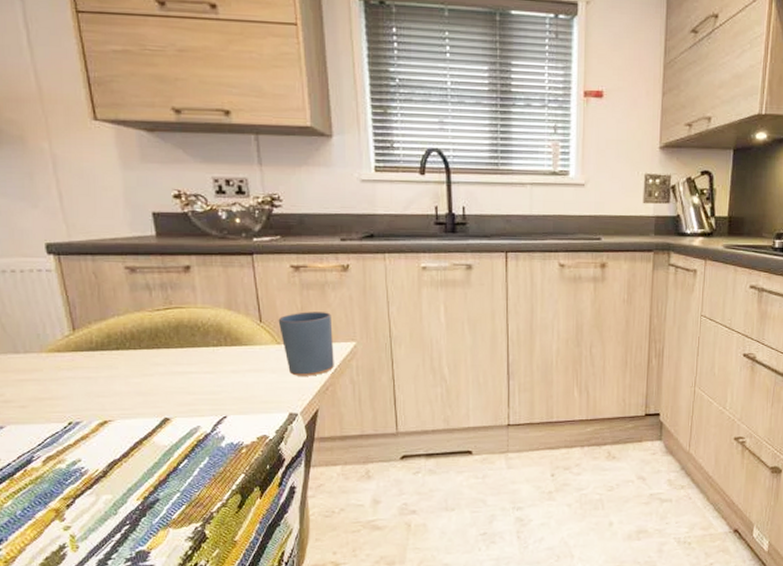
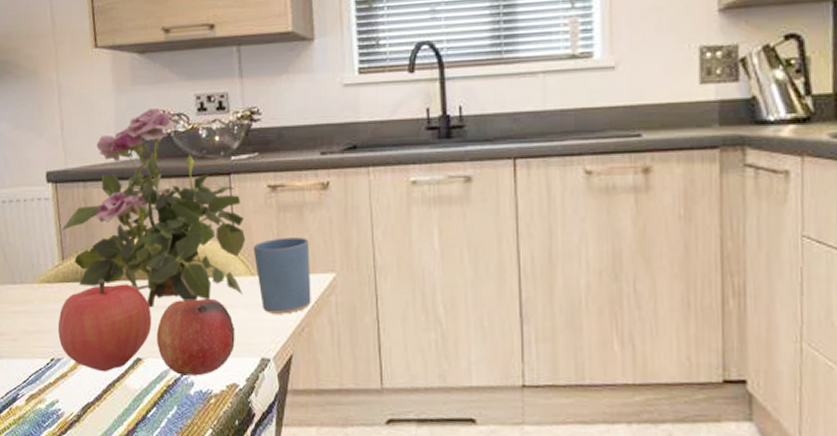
flower bouquet: none [69,187,271,374] -> present [61,108,246,308]
fruit: none [74,348,177,432] -> present [58,279,151,373]
fruit: none [183,364,264,431] -> present [156,298,235,376]

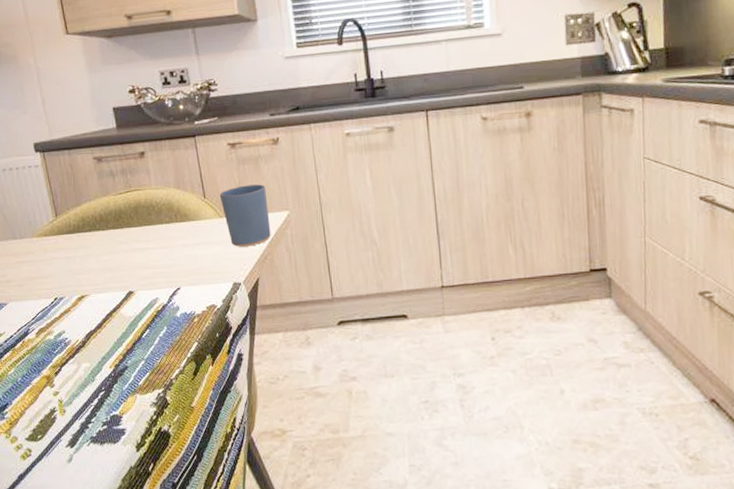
fruit: present [58,279,151,373] -> none [58,229,139,305]
flower bouquet: present [61,108,246,308] -> none [52,84,214,251]
fruit: present [156,298,235,376] -> none [143,238,211,302]

